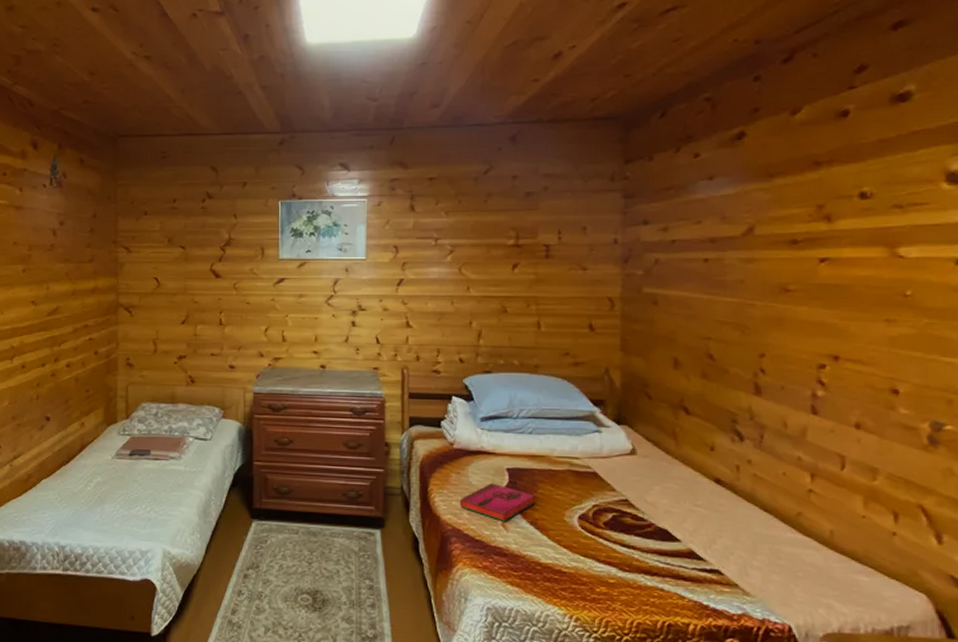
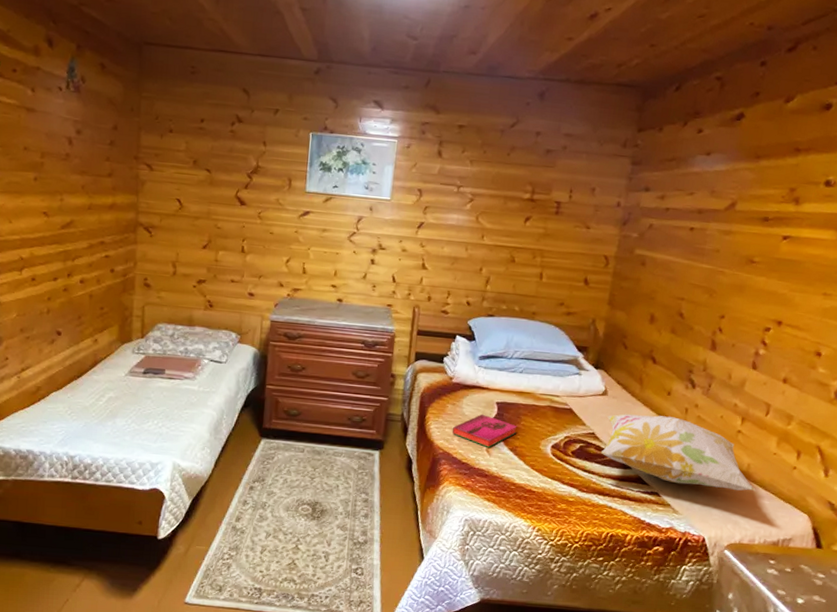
decorative pillow: none [640,475,847,565] -> present [601,414,756,491]

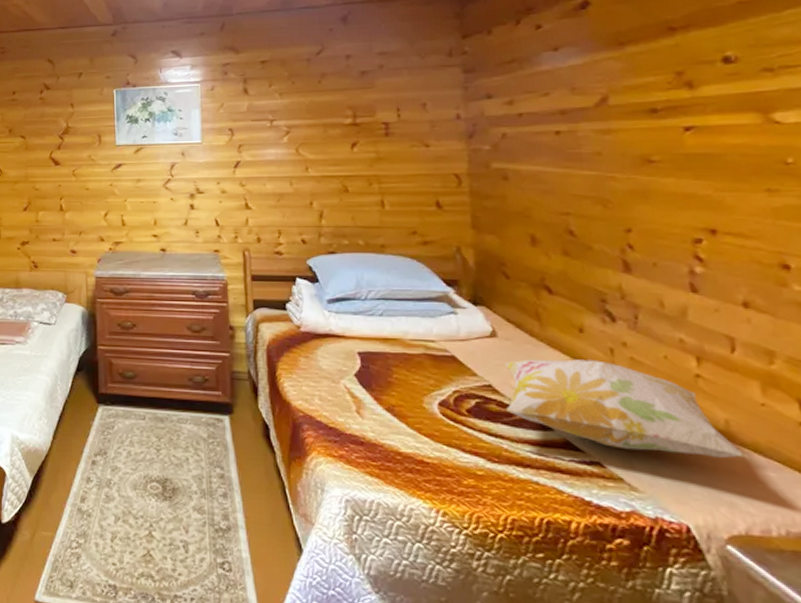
hardback book: present [452,414,517,448] -> none [310,367,390,408]

